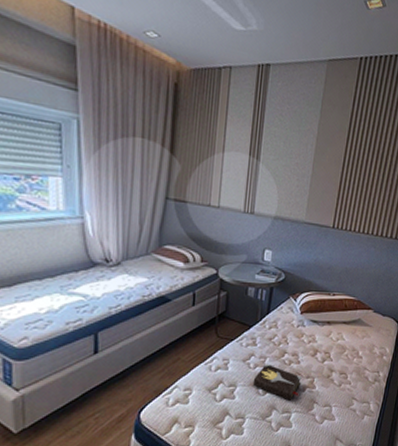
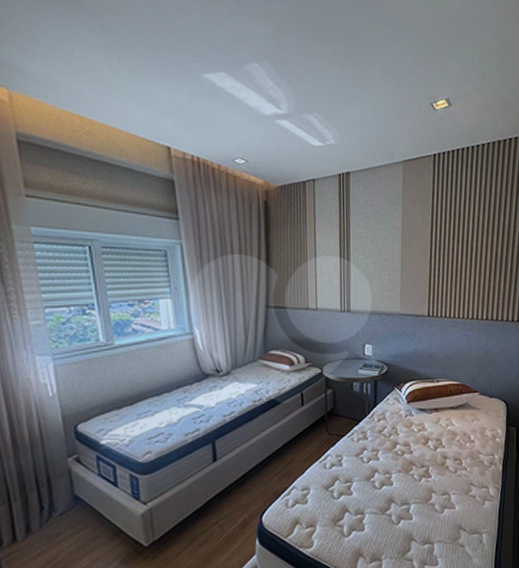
hardback book: present [252,363,302,401] -> none [368,456,417,492]

